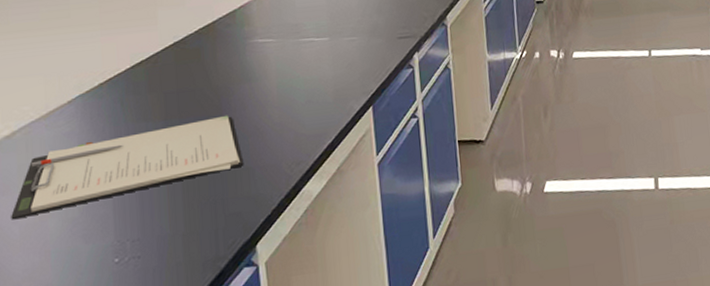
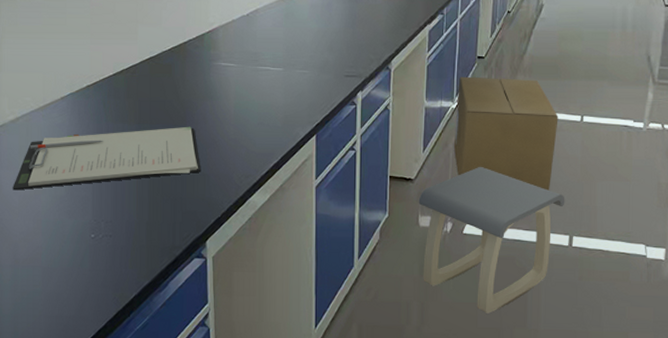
stool: none [492,116,645,277] -> present [418,166,565,313]
box: none [520,18,628,133] -> present [453,76,559,191]

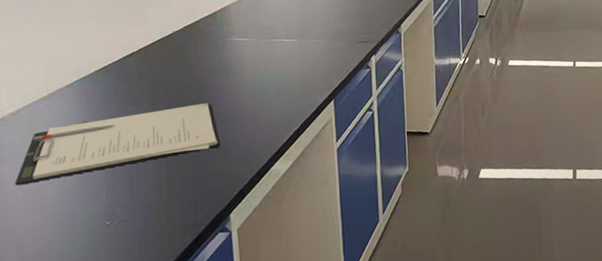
stool: present [418,166,565,313] -> none [435,114,567,250]
box: present [453,76,559,191] -> none [463,33,555,131]

